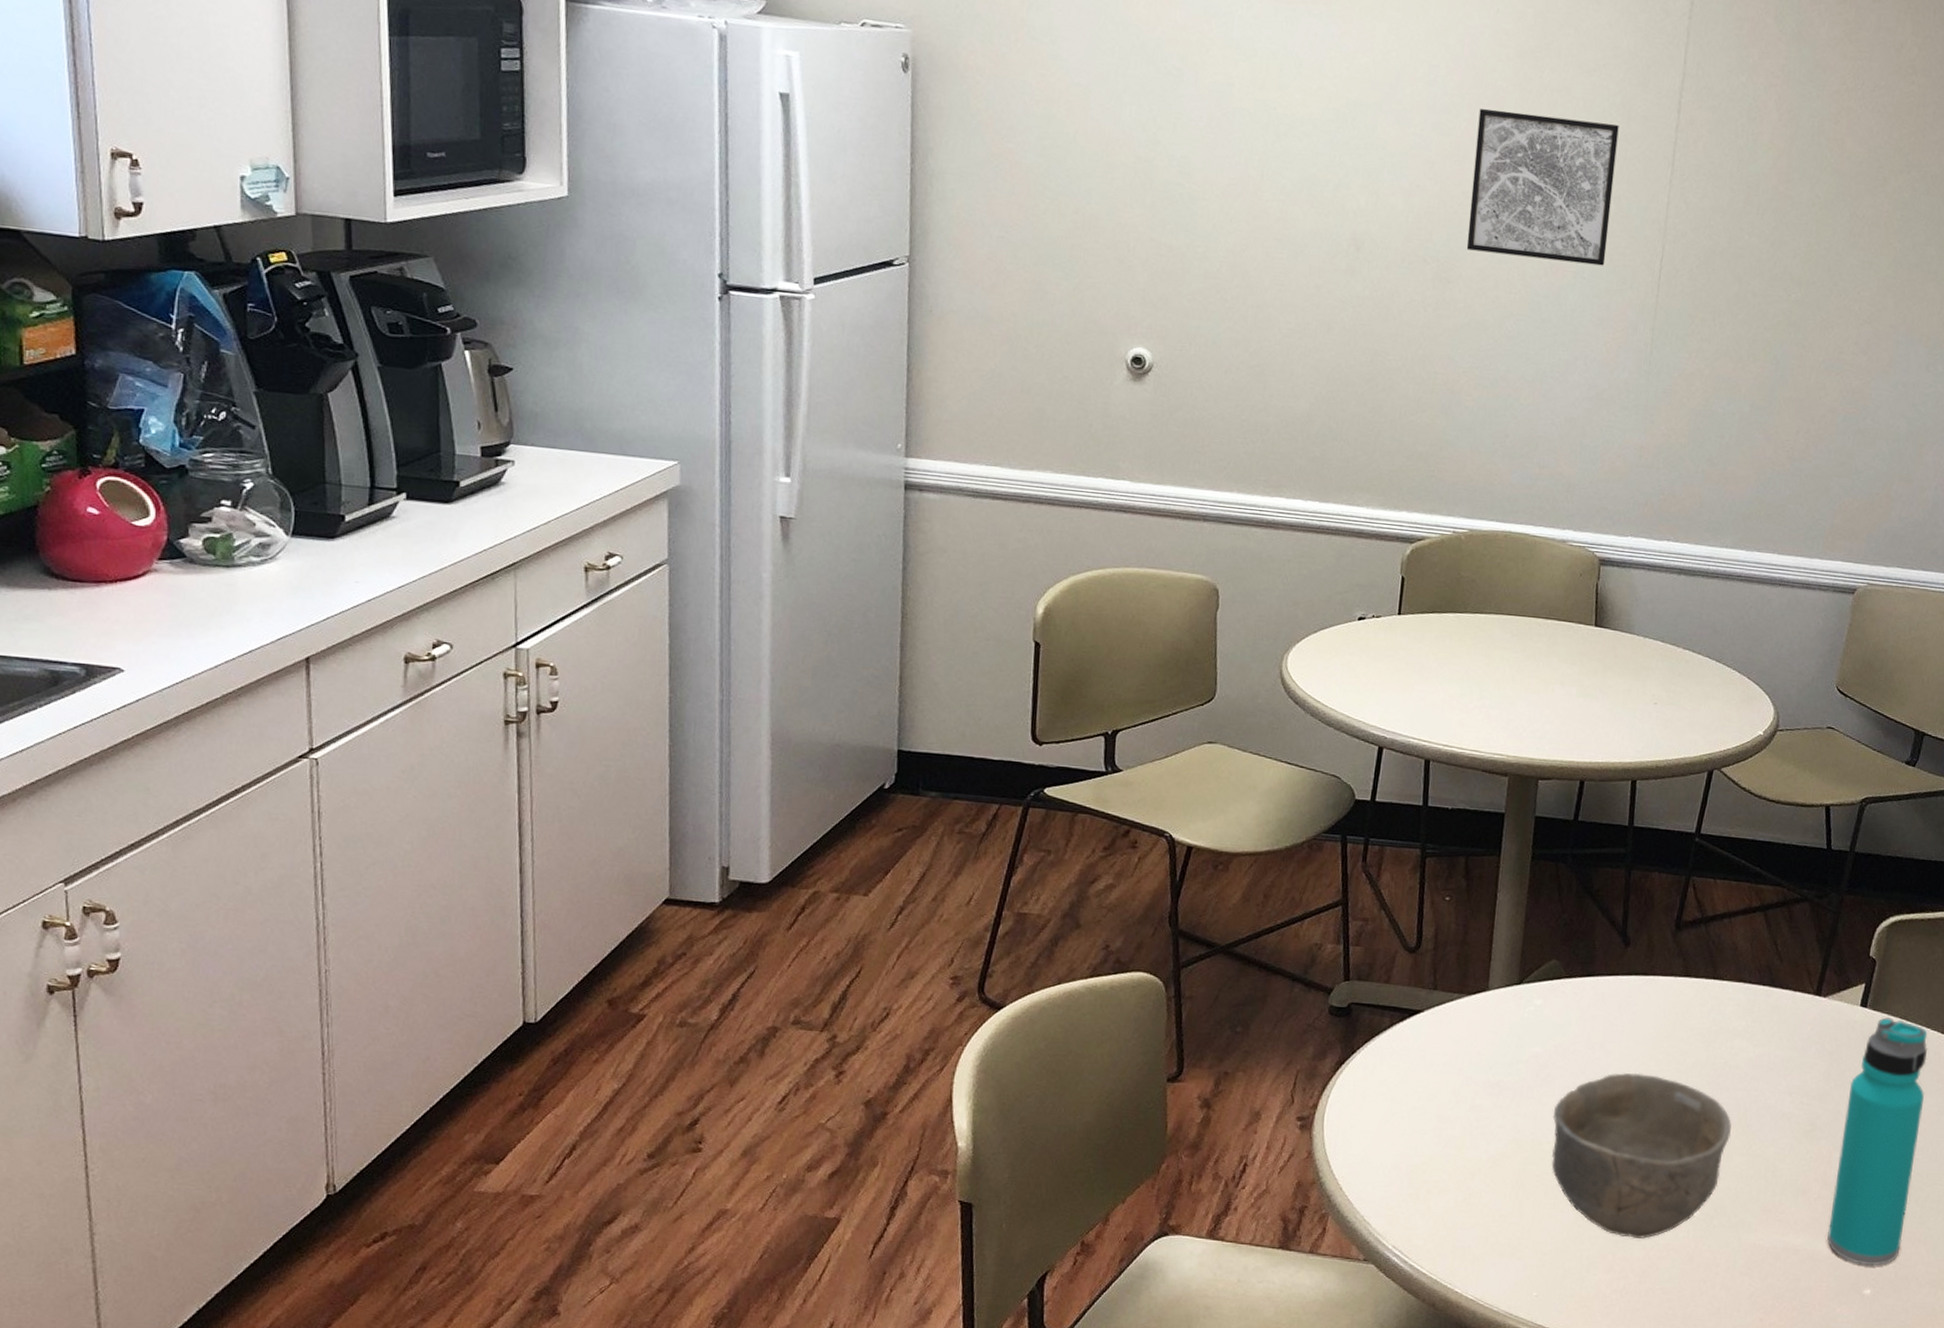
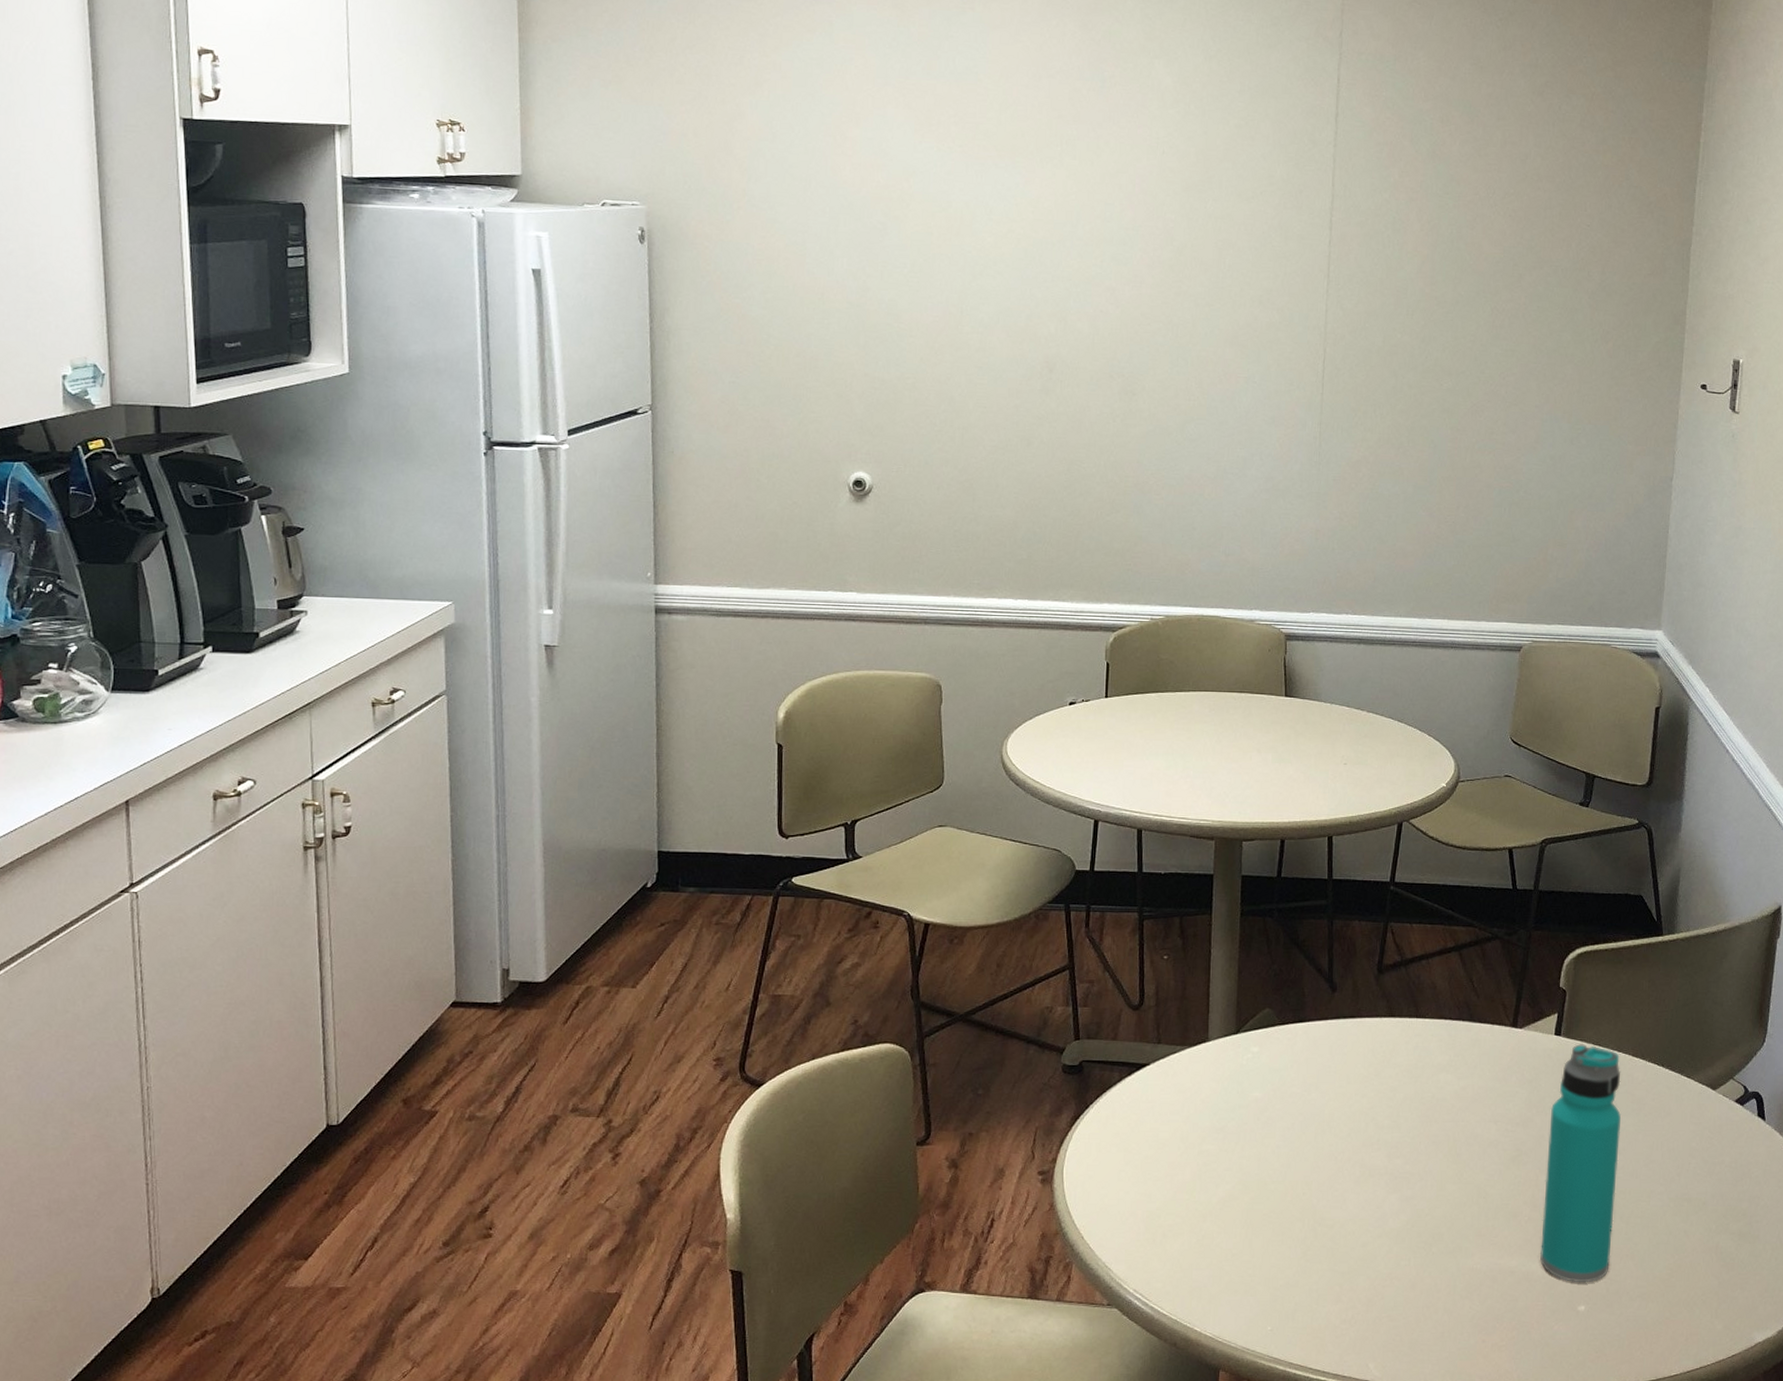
wall art: present [1466,109,1619,266] -> none [1147,238,1278,371]
bowl: present [1551,1072,1732,1239] -> none [1275,1111,1443,1269]

